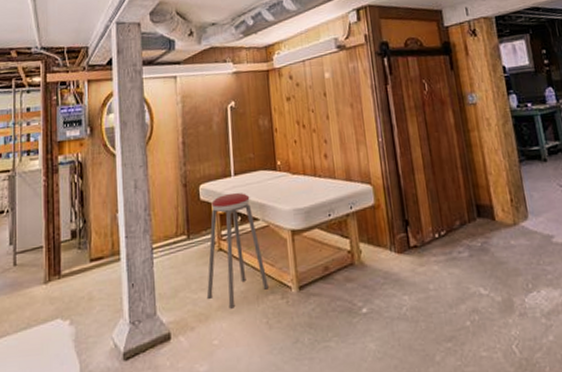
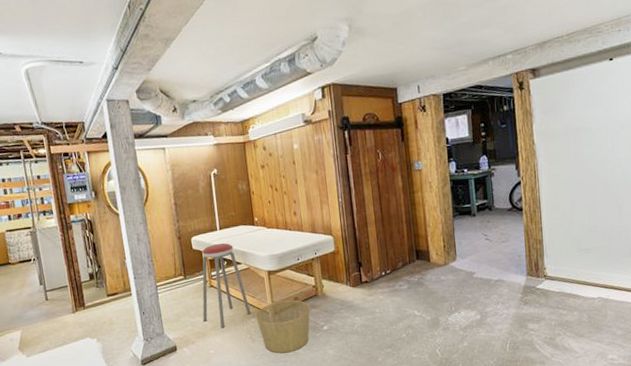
basket: none [274,269,345,347] -> present [256,299,310,354]

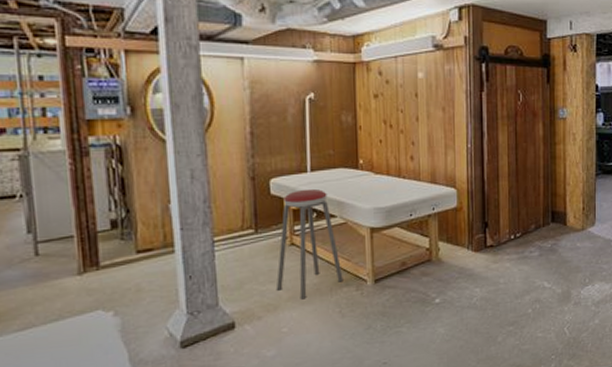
basket: present [256,299,310,354] -> none [349,265,421,333]

